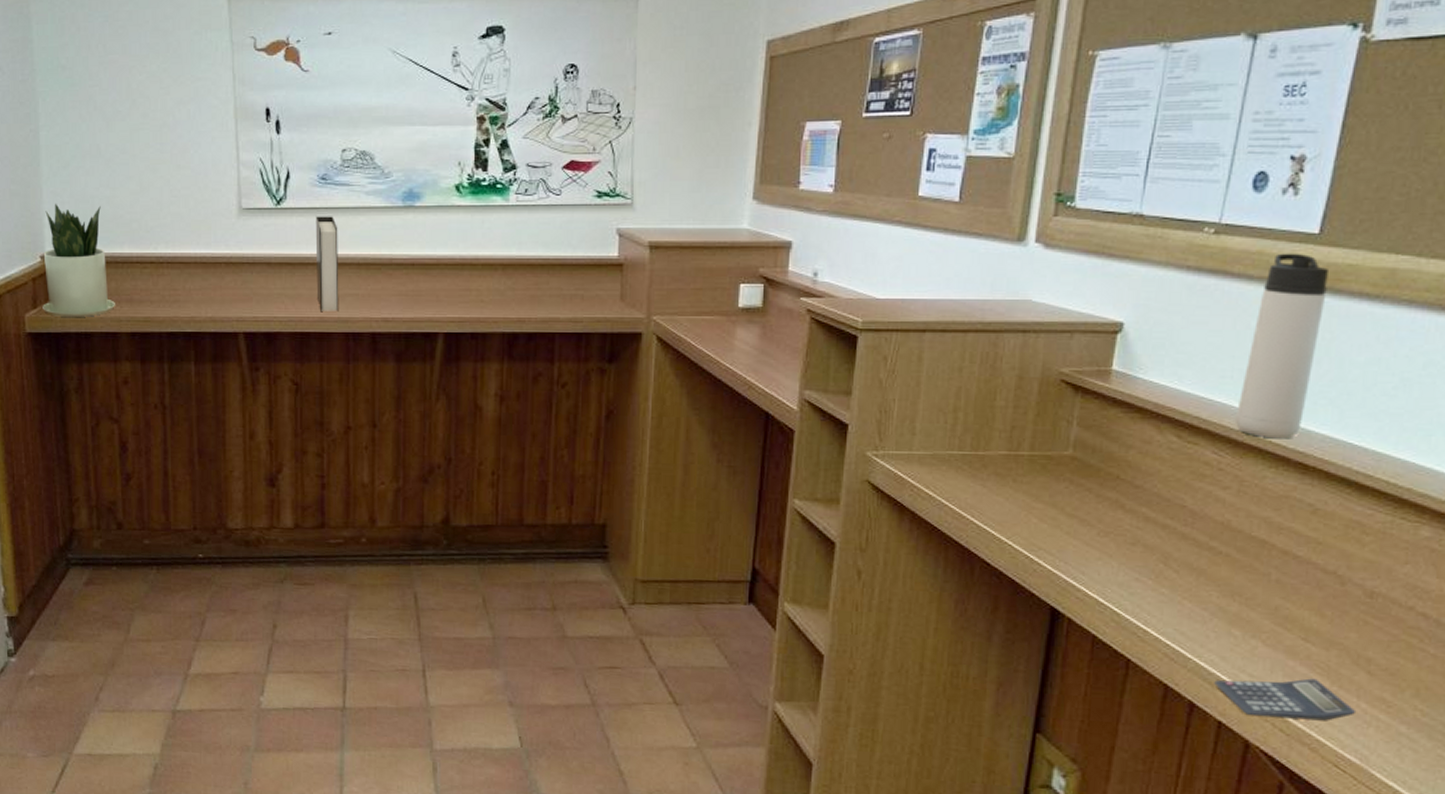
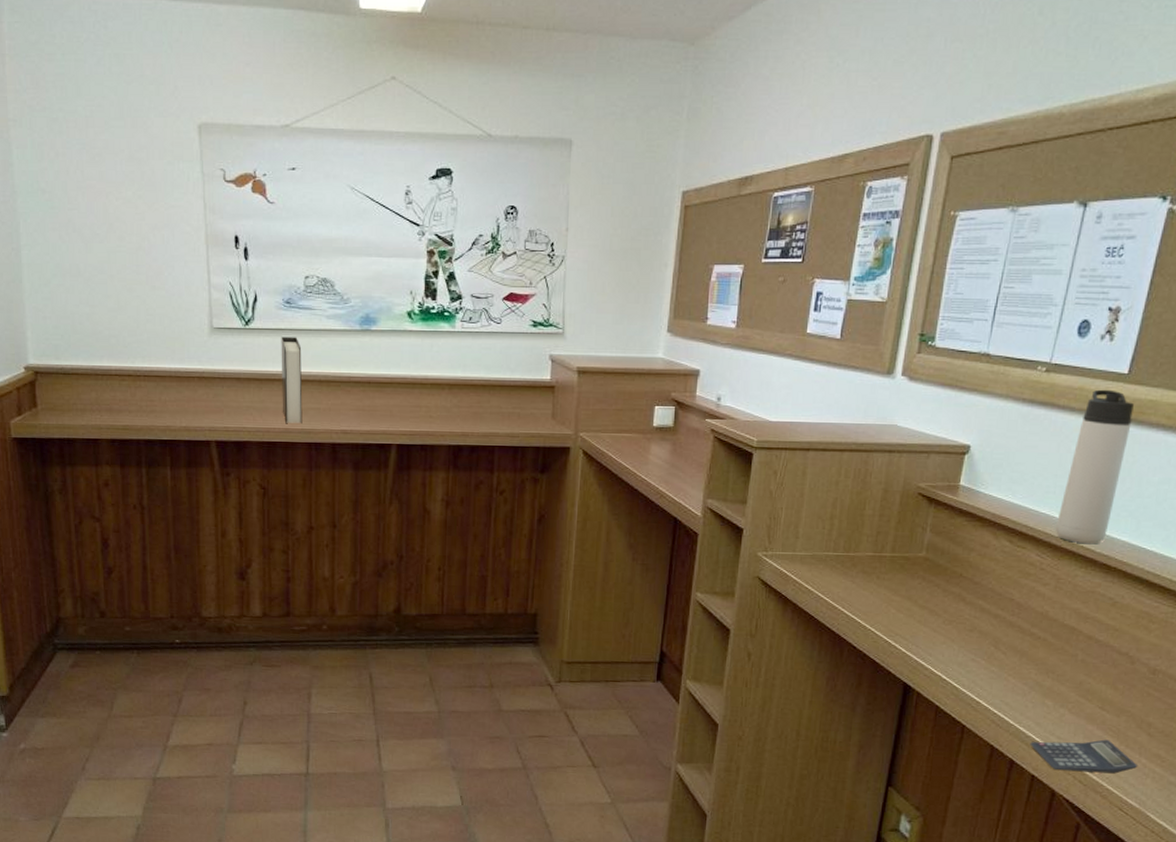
planter: present [41,203,116,318] -> none [26,318,97,425]

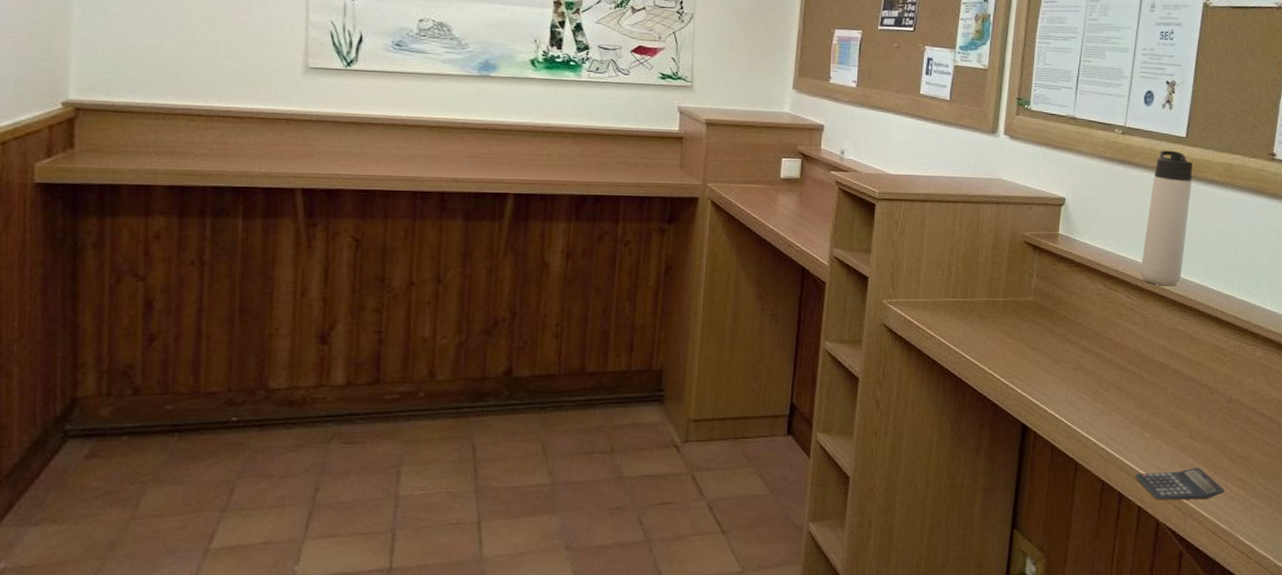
binder: present [281,337,303,424] -> none [384,79,411,171]

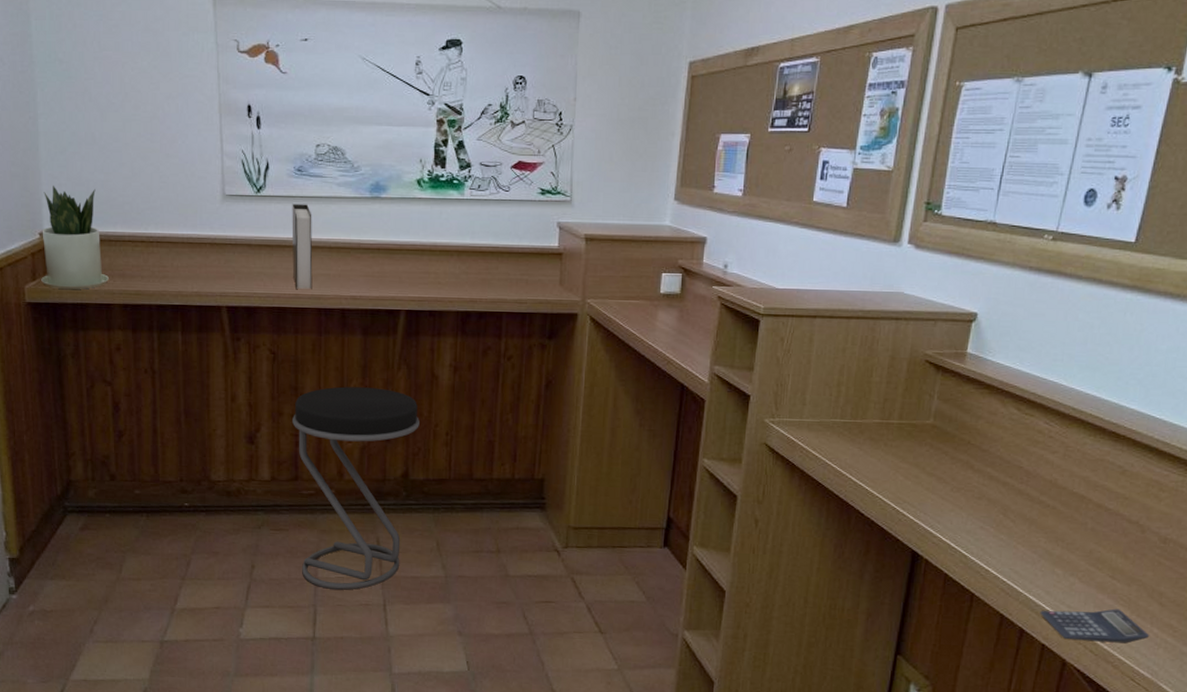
planter: none [57,48,153,169] -> present [40,185,110,290]
stool: none [376,276,527,509] -> present [292,386,420,590]
binder: none [384,79,411,171] -> present [292,204,313,290]
thermos bottle: present [1141,150,1192,286] -> none [1064,257,1141,413]

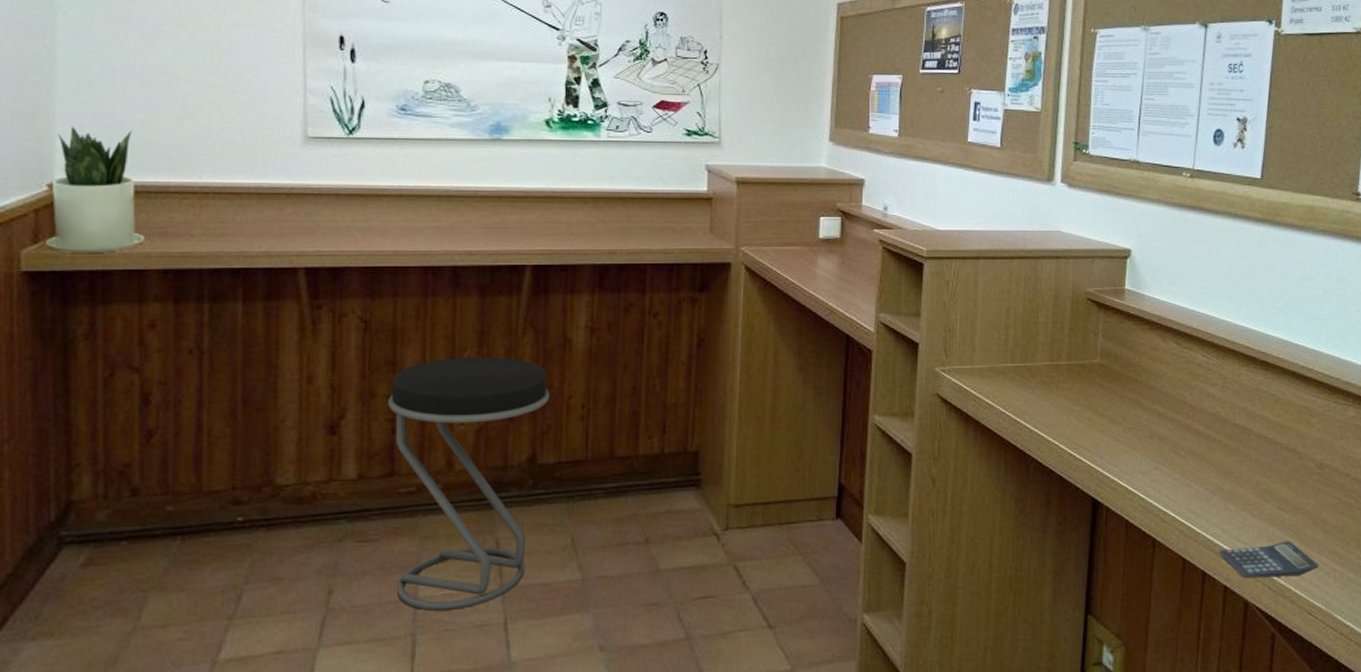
binder: present [292,204,313,290] -> none [391,147,418,246]

